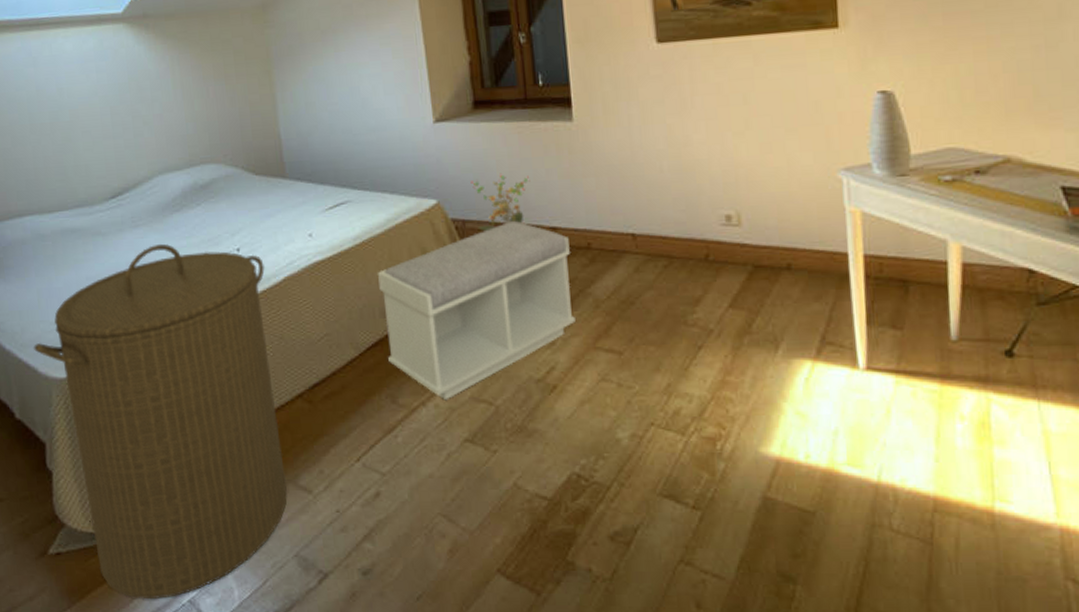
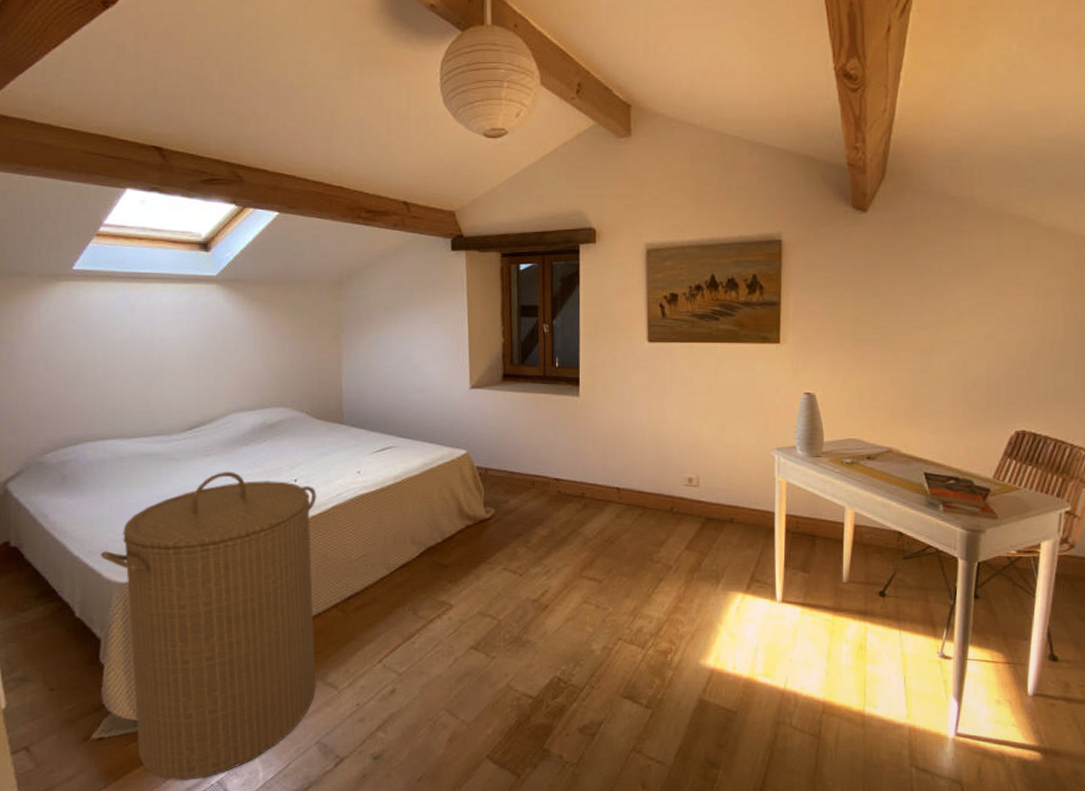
bench: present [378,221,575,401] -> none [412,472,568,614]
potted plant: present [470,173,531,232] -> none [495,433,542,479]

